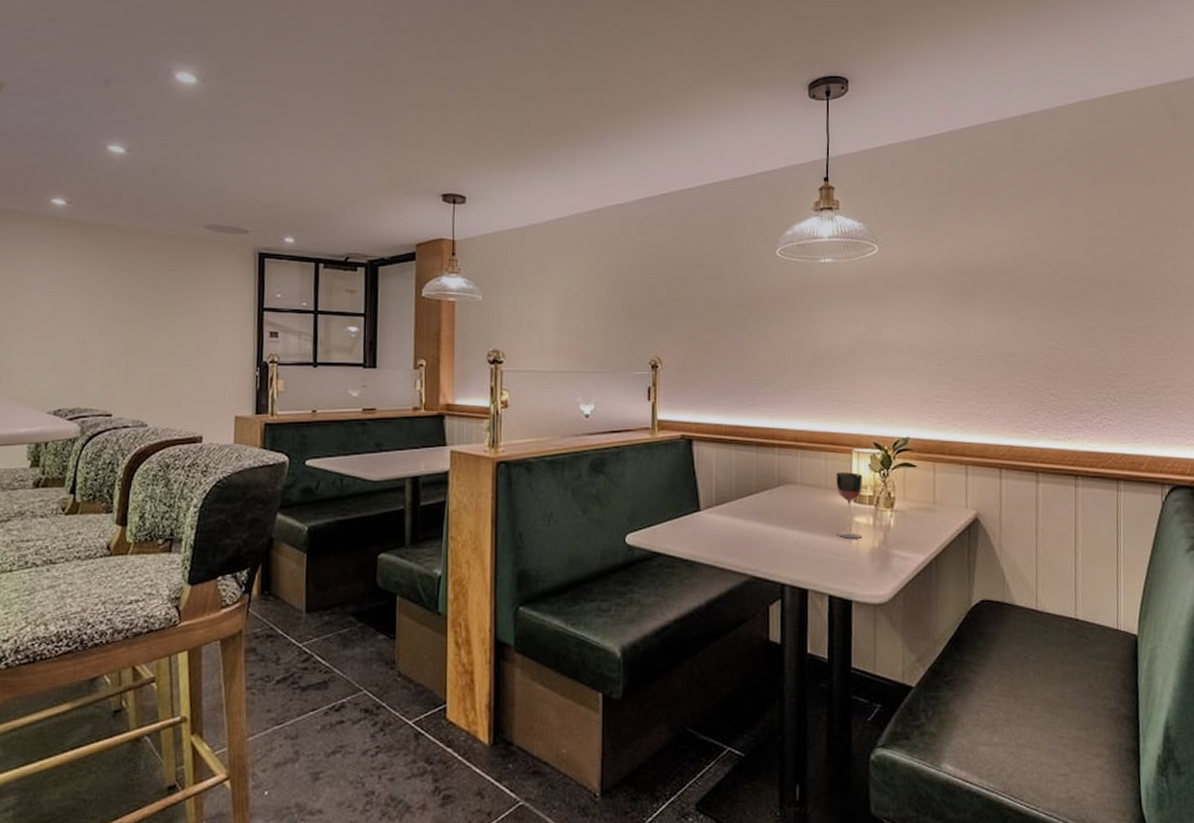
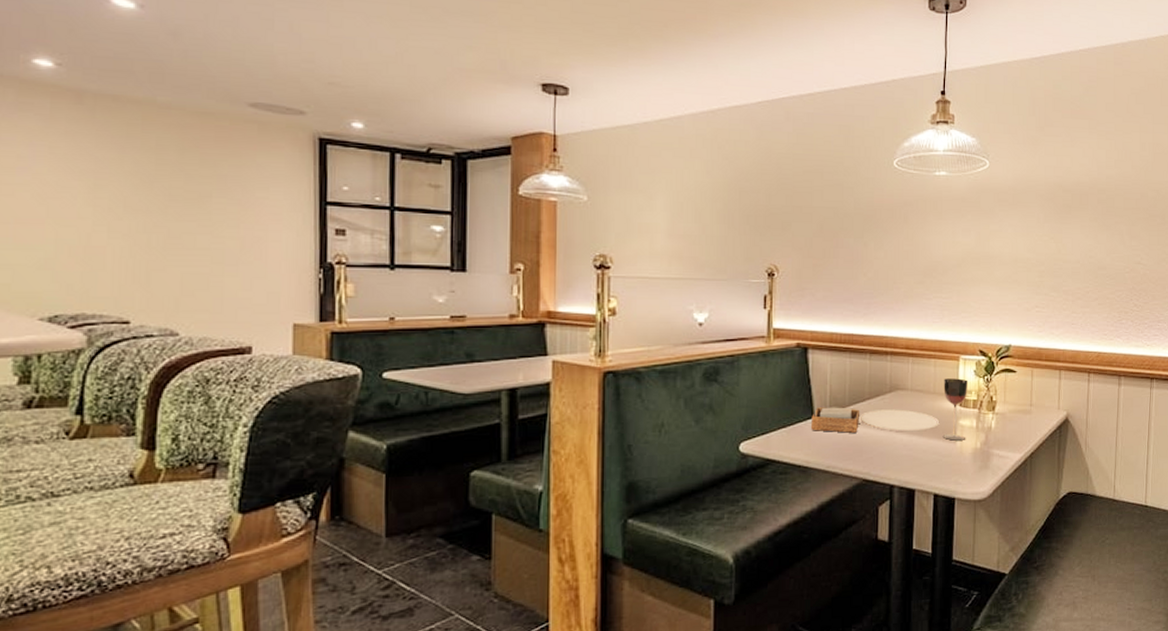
napkin holder: none [697,500,748,527] -> present [811,407,861,433]
plate: none [747,504,833,528] -> present [859,409,940,432]

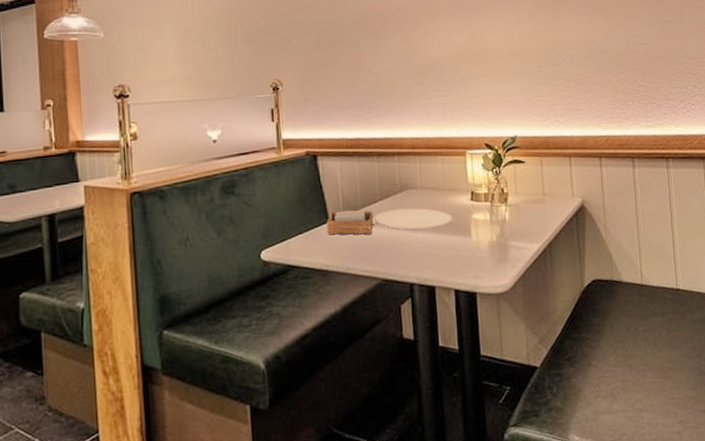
wineglass: present [943,378,969,441] -> none [452,173,480,236]

